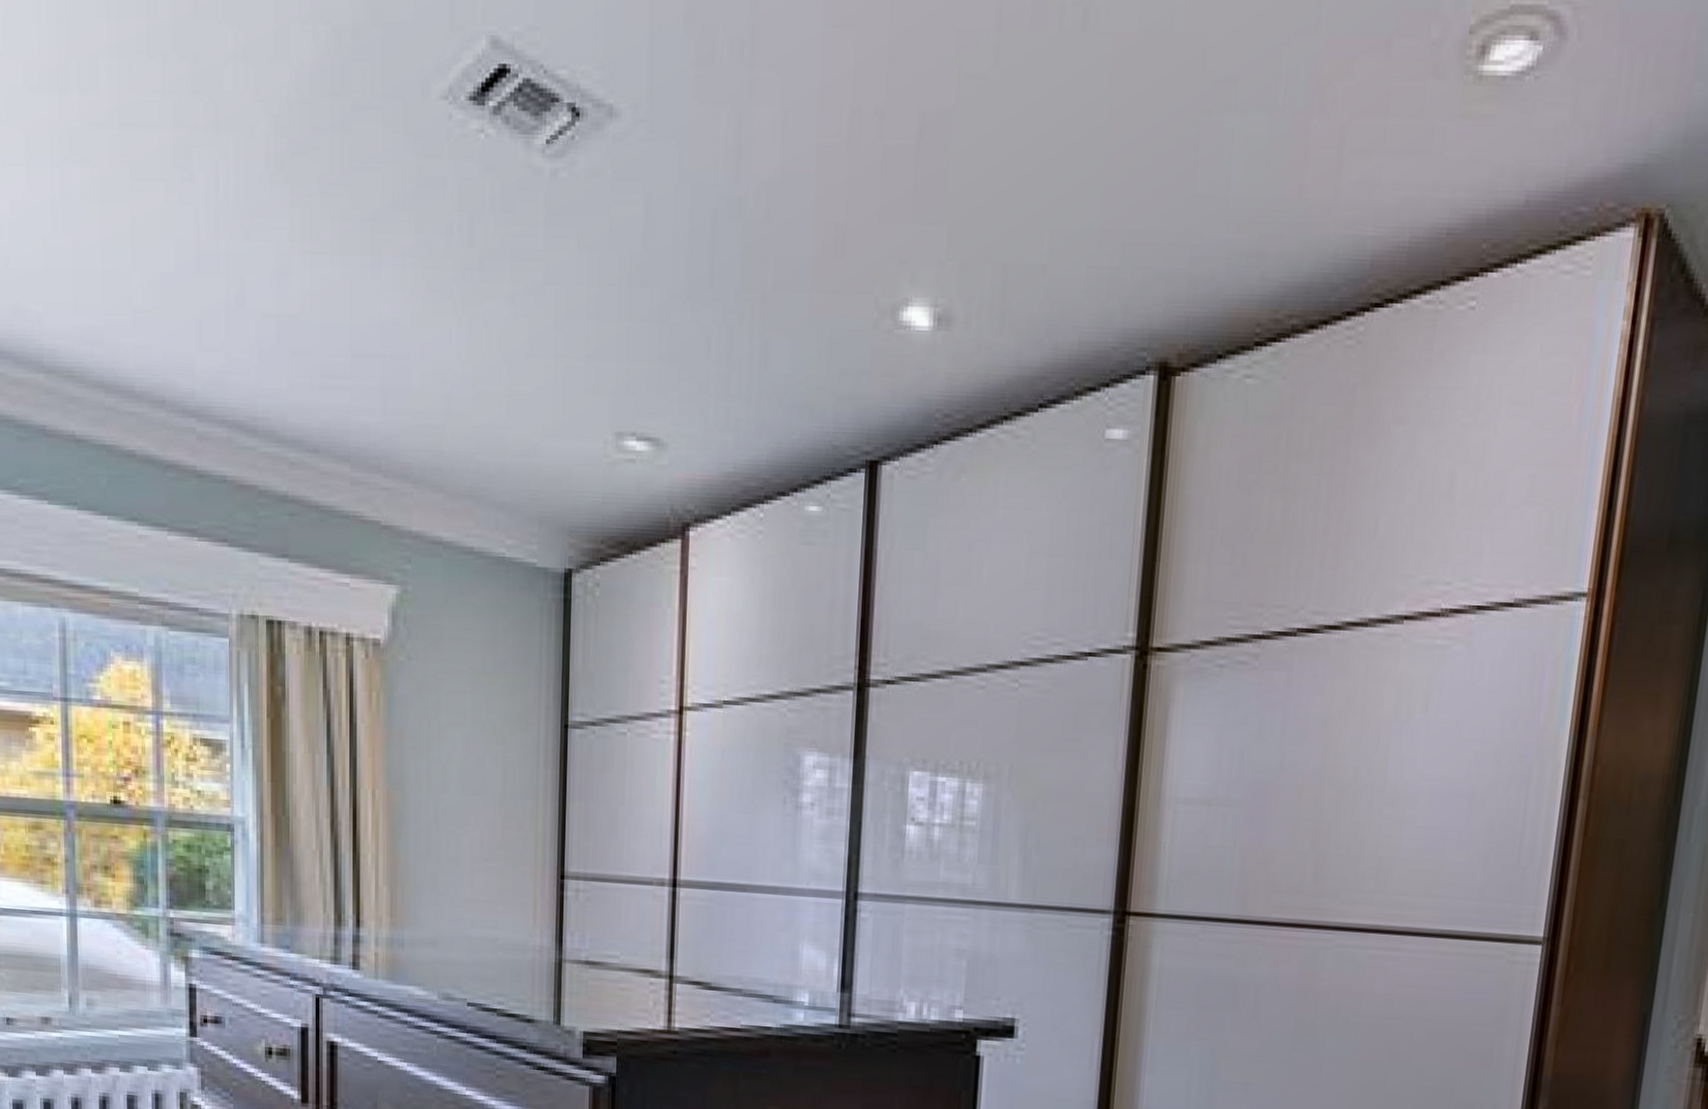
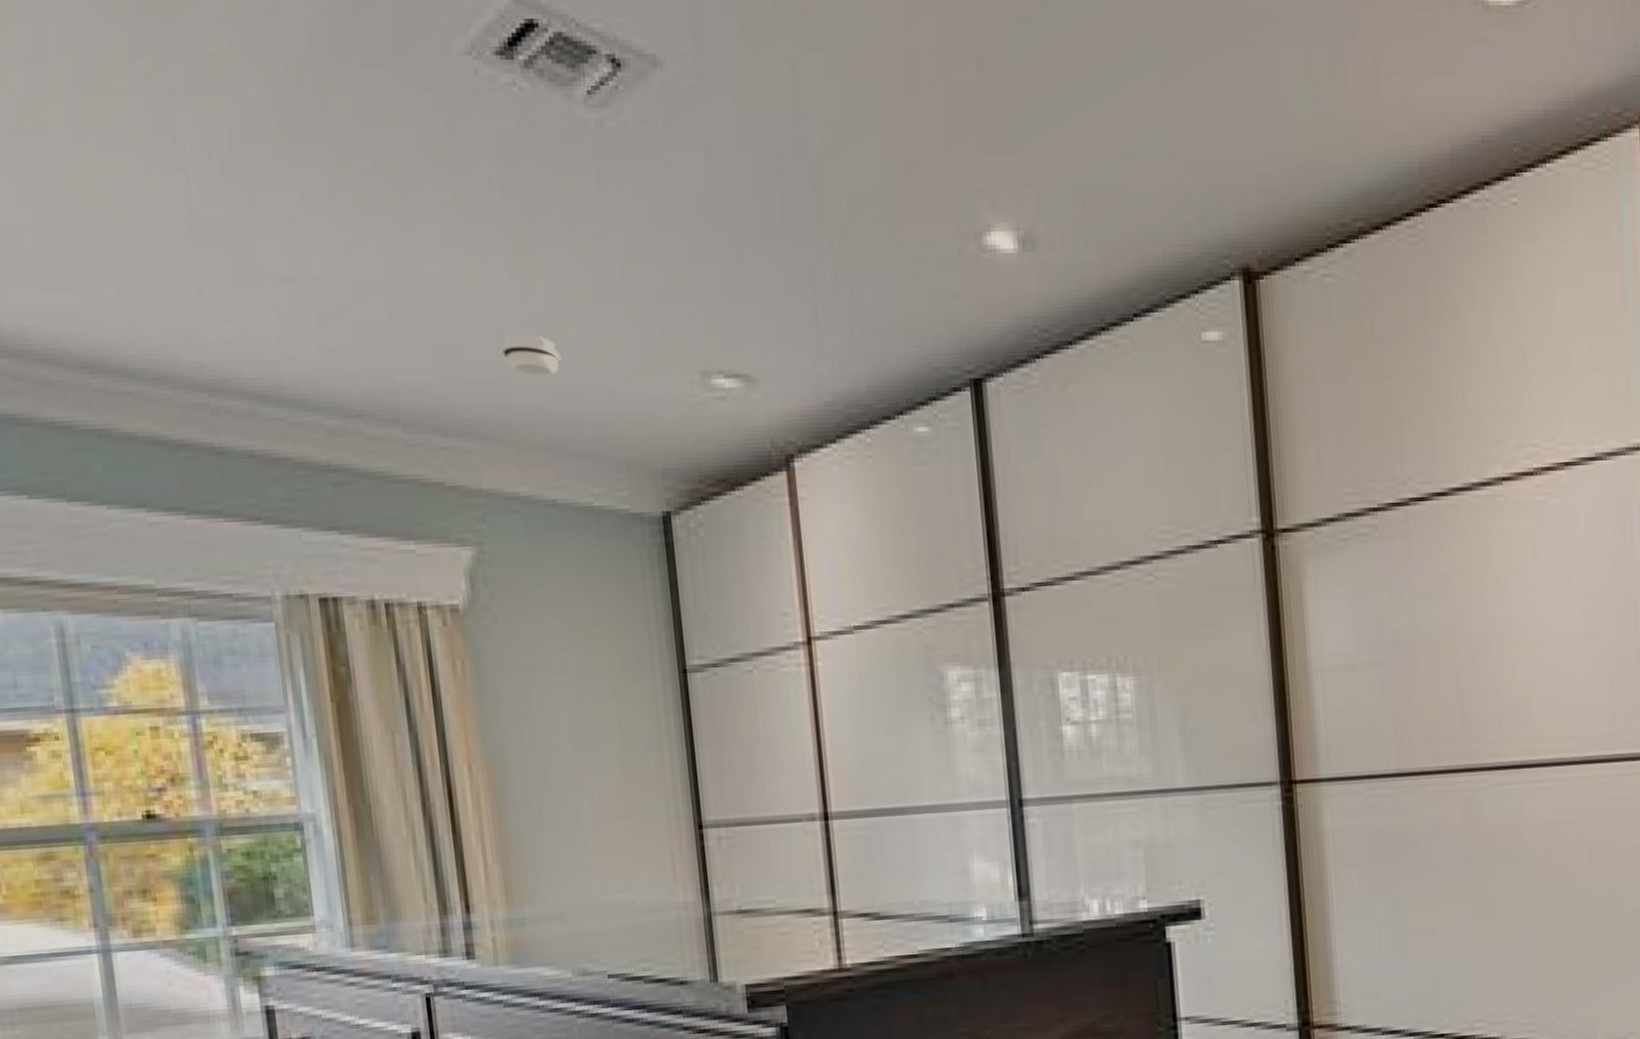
smoke detector: none [443,381,493,426] -> present [502,333,561,377]

